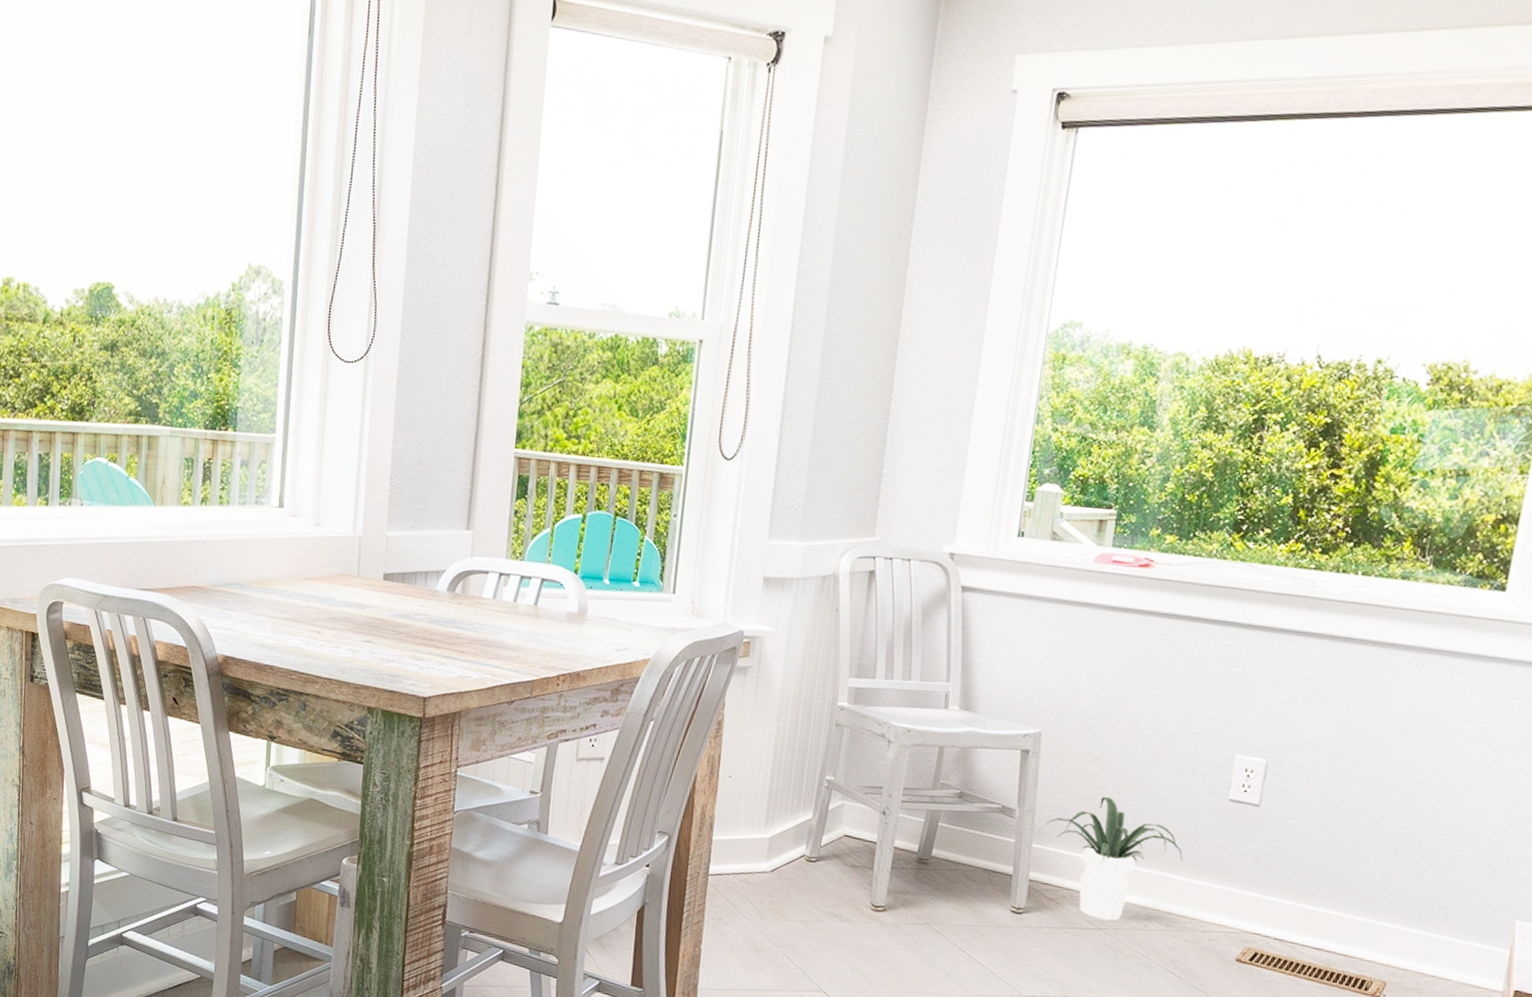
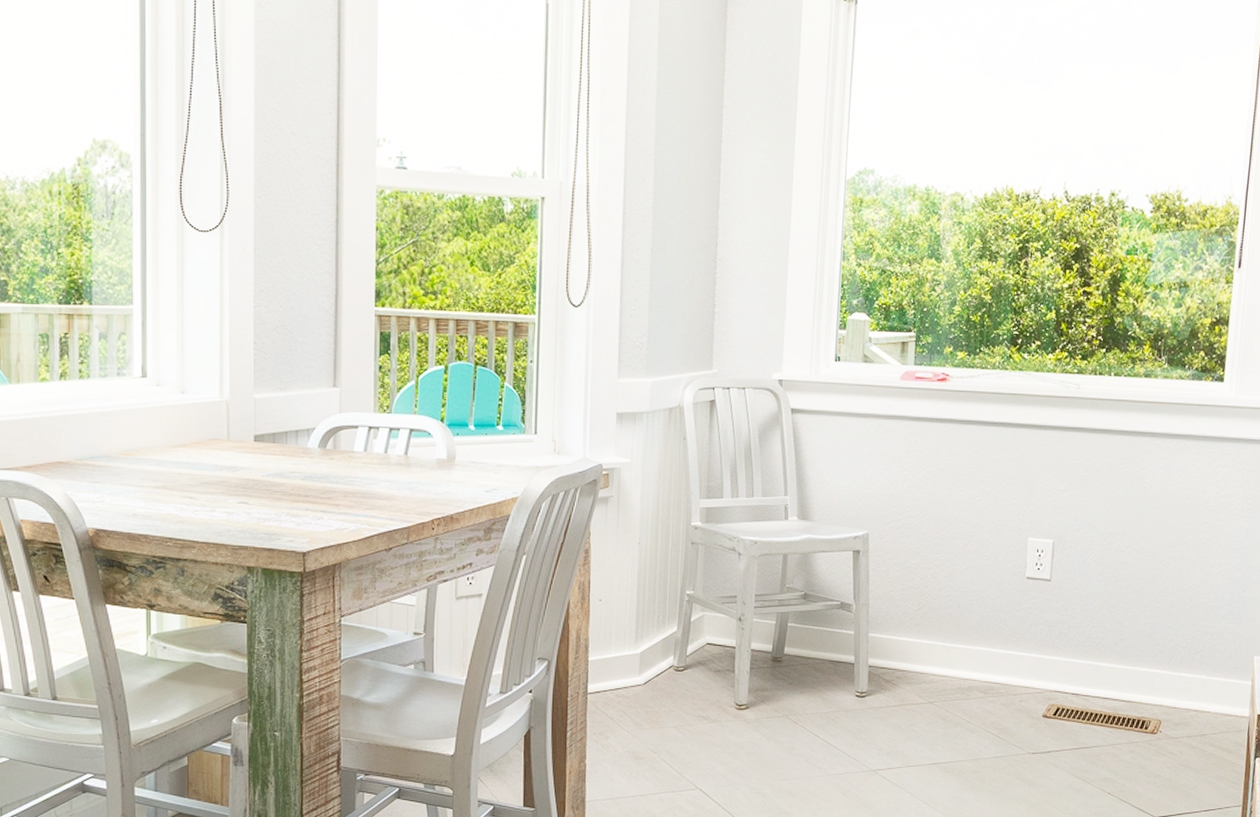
potted plant: present [1039,796,1183,921] -> none [873,585,994,694]

